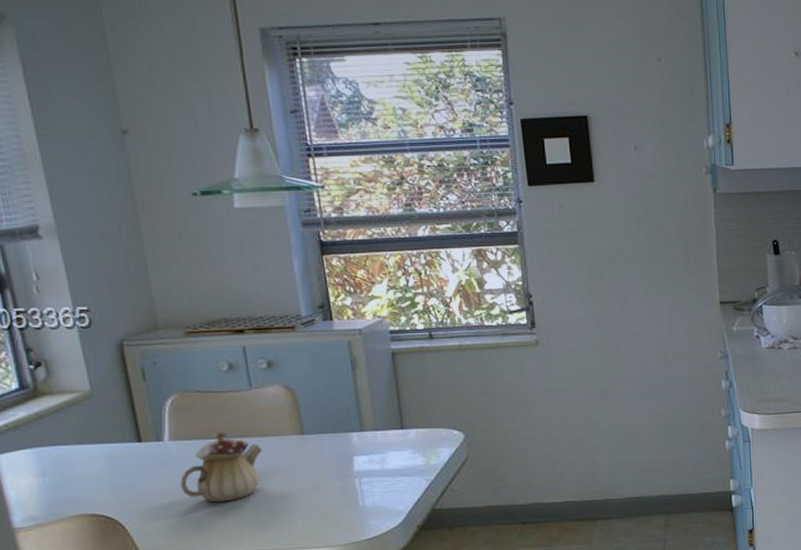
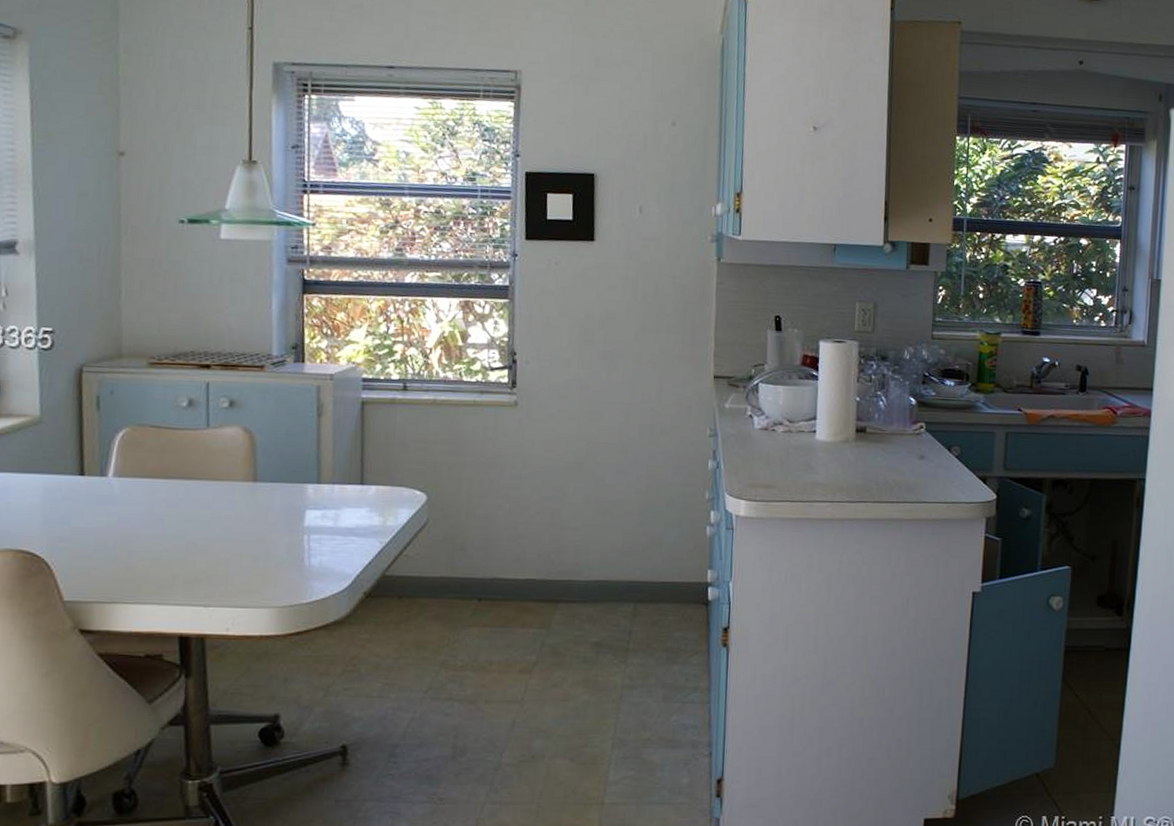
teapot: present [180,431,262,503] -> none [117,471,210,549]

